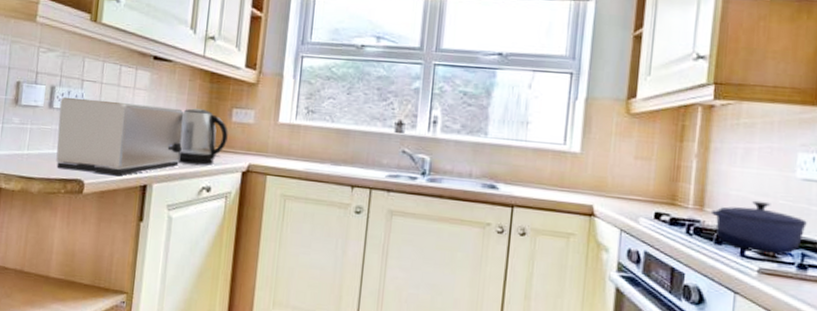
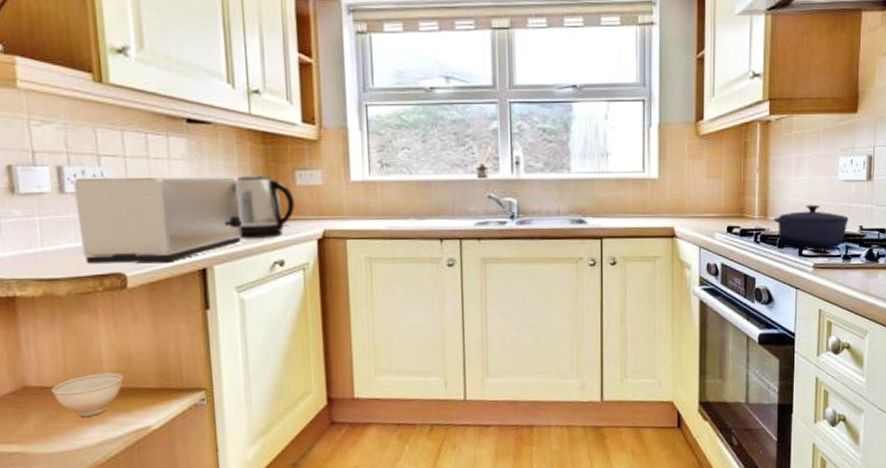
bowl: none [10,263,65,301] -> present [52,372,123,418]

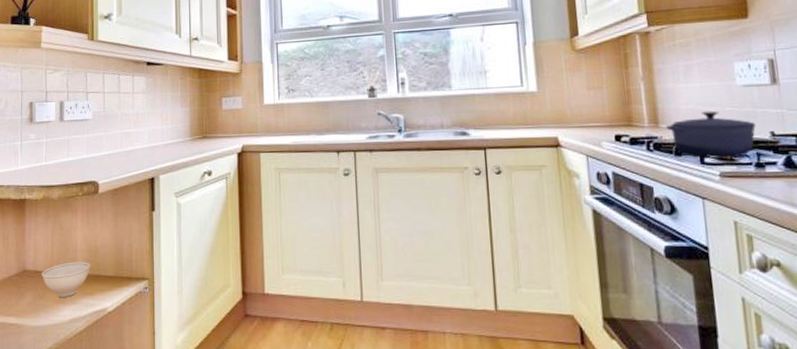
toaster: present [73,177,243,264] -> none [69,105,182,174]
kettle: present [235,175,295,240] -> none [178,102,221,154]

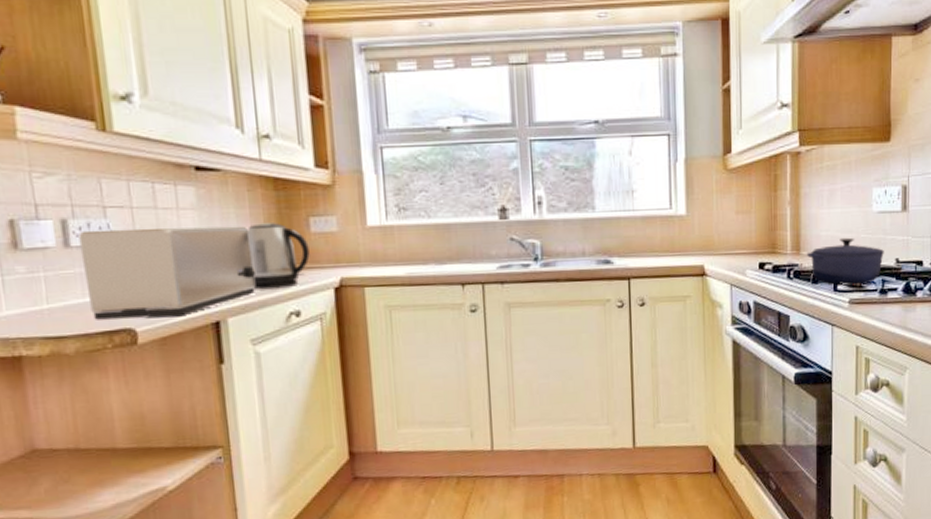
bowl: present [42,262,90,298] -> none [62,432,137,480]
toaster: none [69,105,182,174] -> present [78,226,257,320]
kettle: none [178,102,221,154] -> present [247,223,310,290]

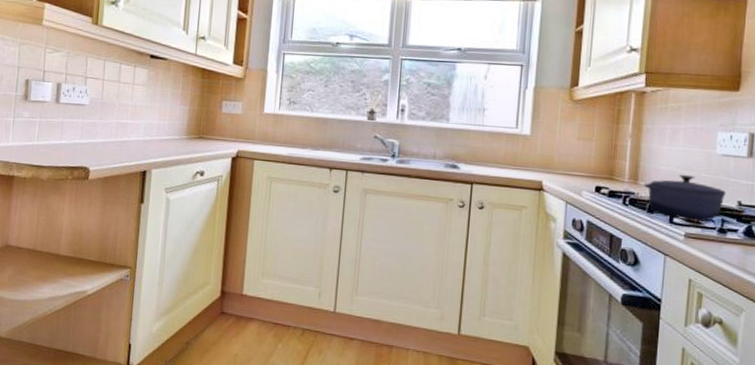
toaster: present [78,226,257,320] -> none [63,92,179,163]
kettle: present [247,223,310,290] -> none [174,101,219,153]

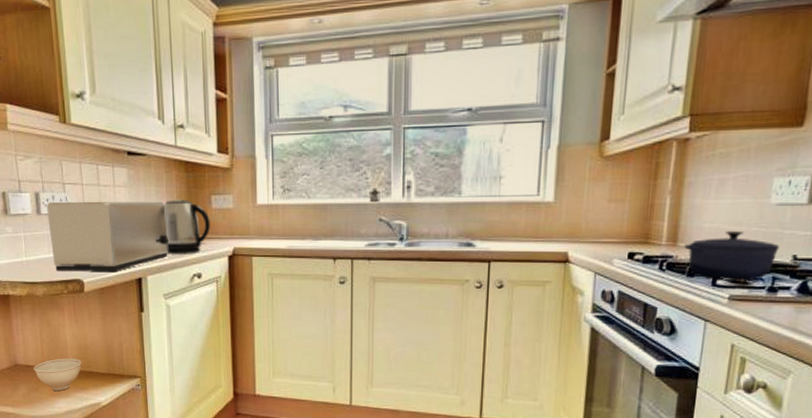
bowl: none [24,242,74,276] -> present [34,358,82,392]
toaster: none [63,92,179,163] -> present [46,201,170,273]
kettle: none [174,101,219,153] -> present [164,199,210,255]

